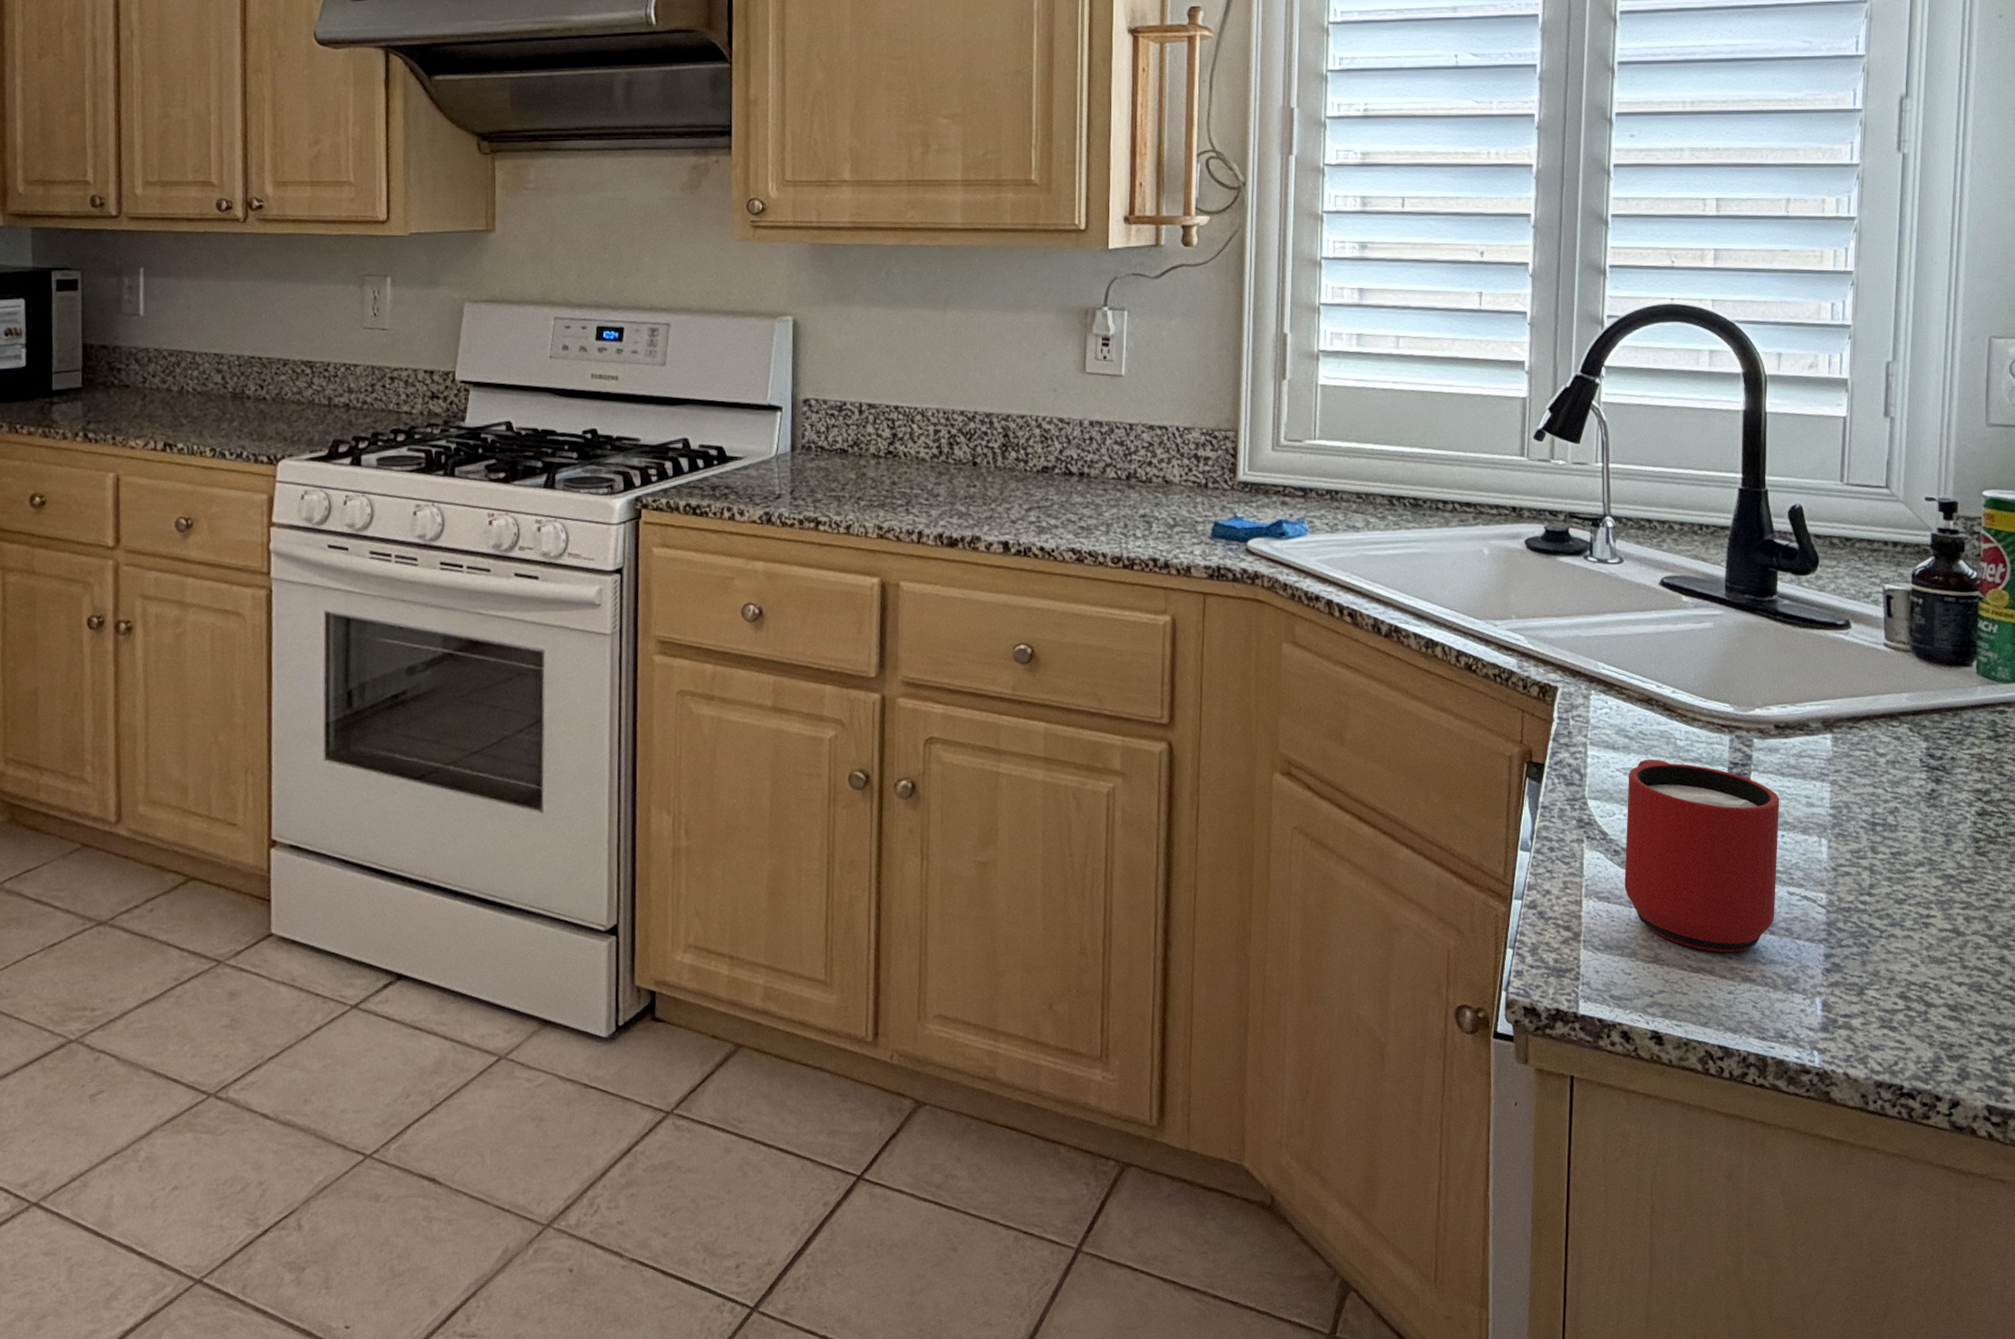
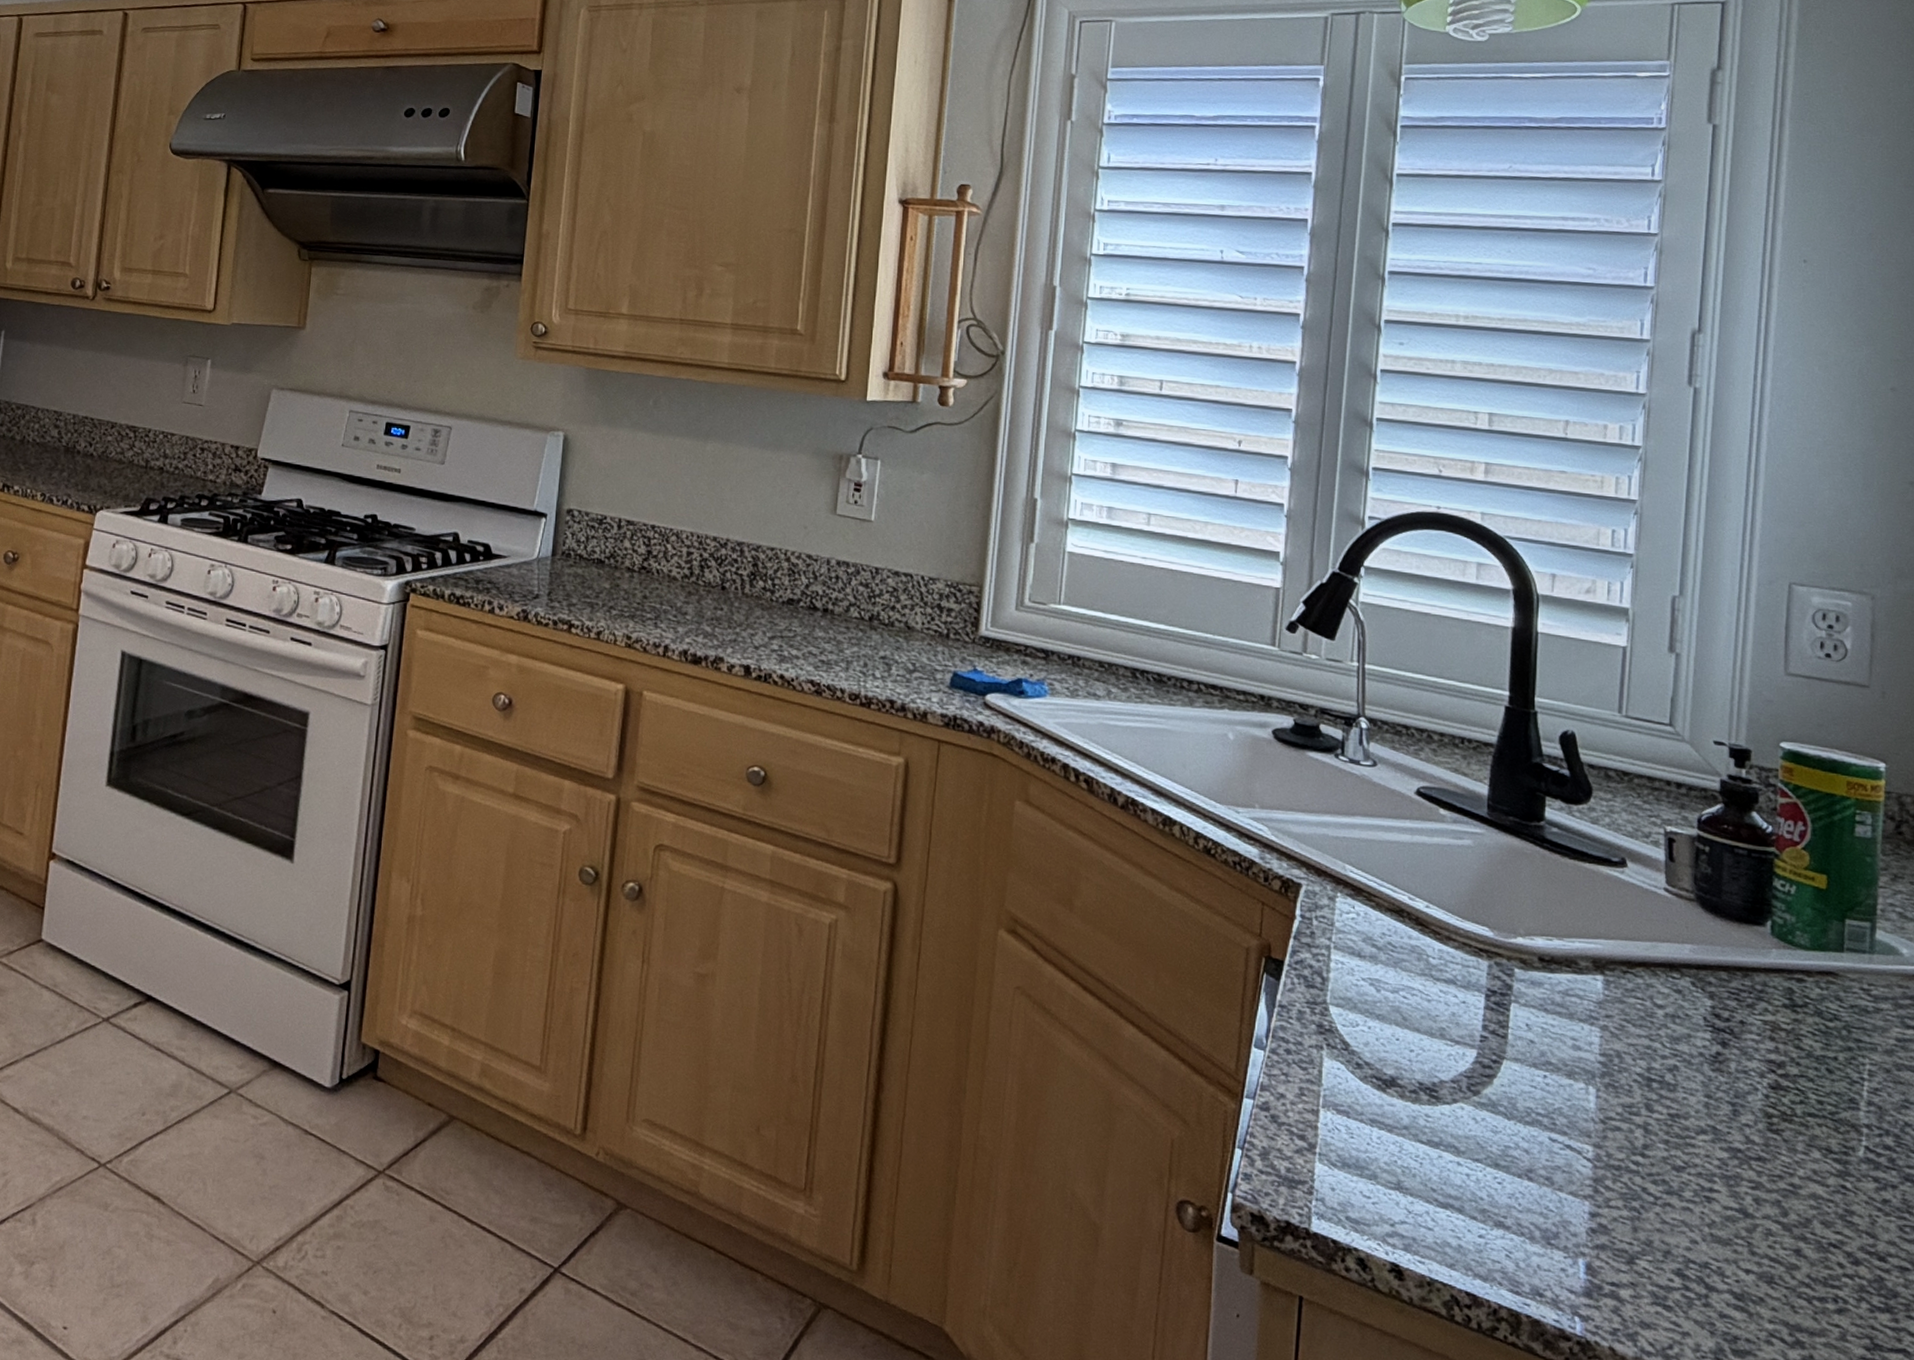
mug: present [1624,759,1780,953] -> none [1366,973,1543,1194]

